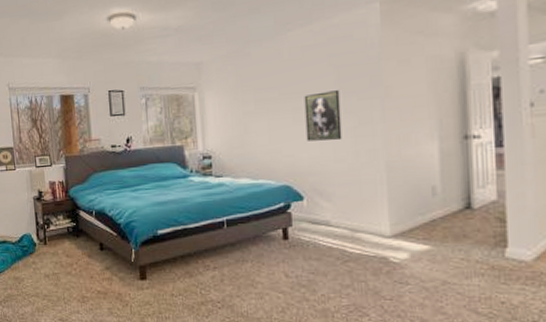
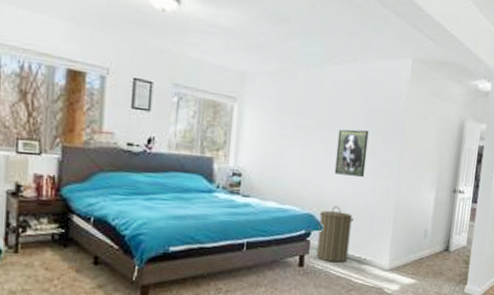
laundry hamper: none [298,174,338,233] -> present [316,206,353,263]

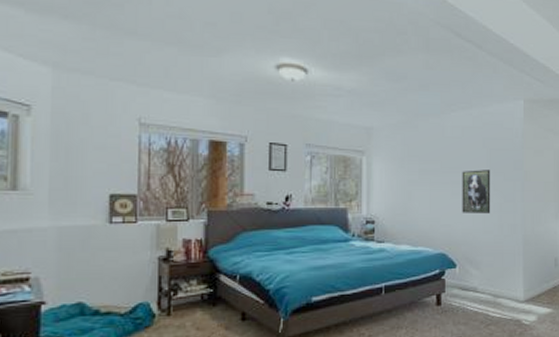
laundry hamper: present [316,206,353,263] -> none [452,243,484,299]

